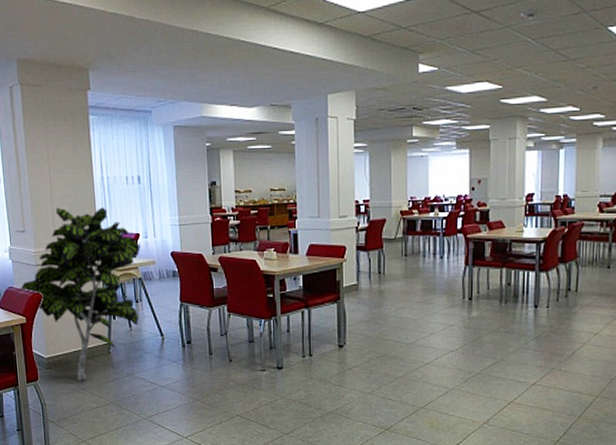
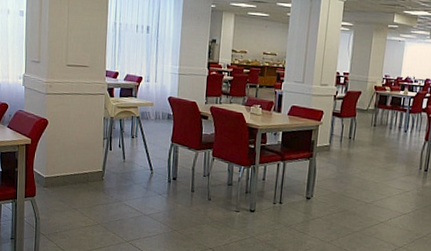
indoor plant: present [19,207,141,381] -> none [28,45,142,202]

